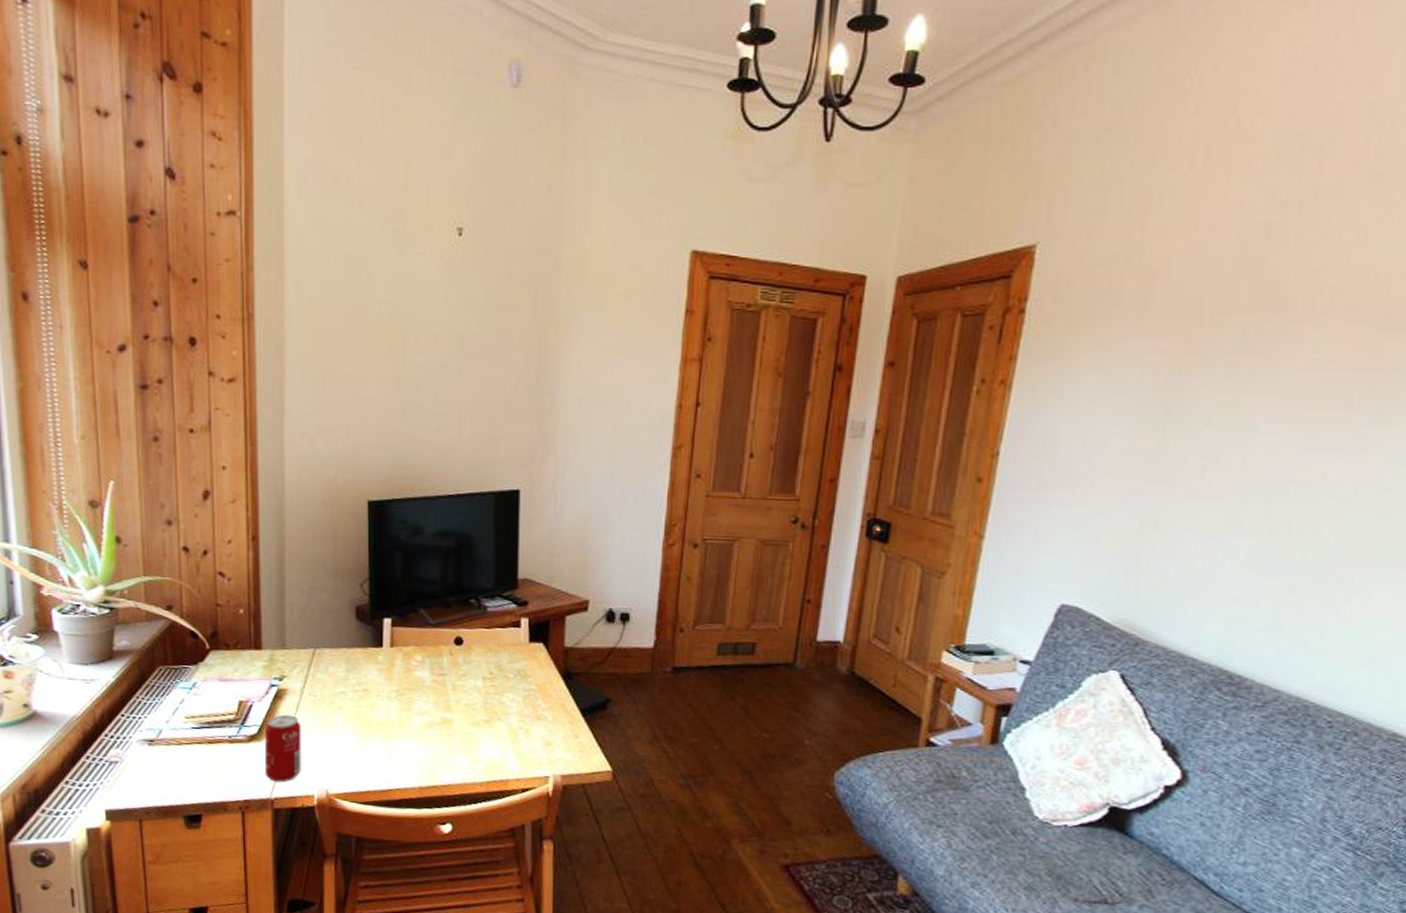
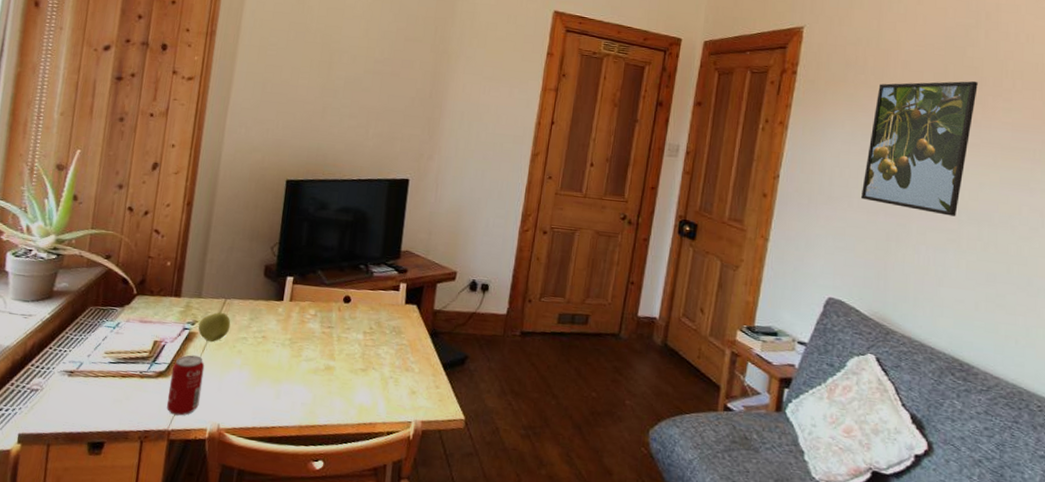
apple: none [287,664,325,698] -> present [198,312,231,342]
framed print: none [1109,304,1280,491] -> present [861,81,978,217]

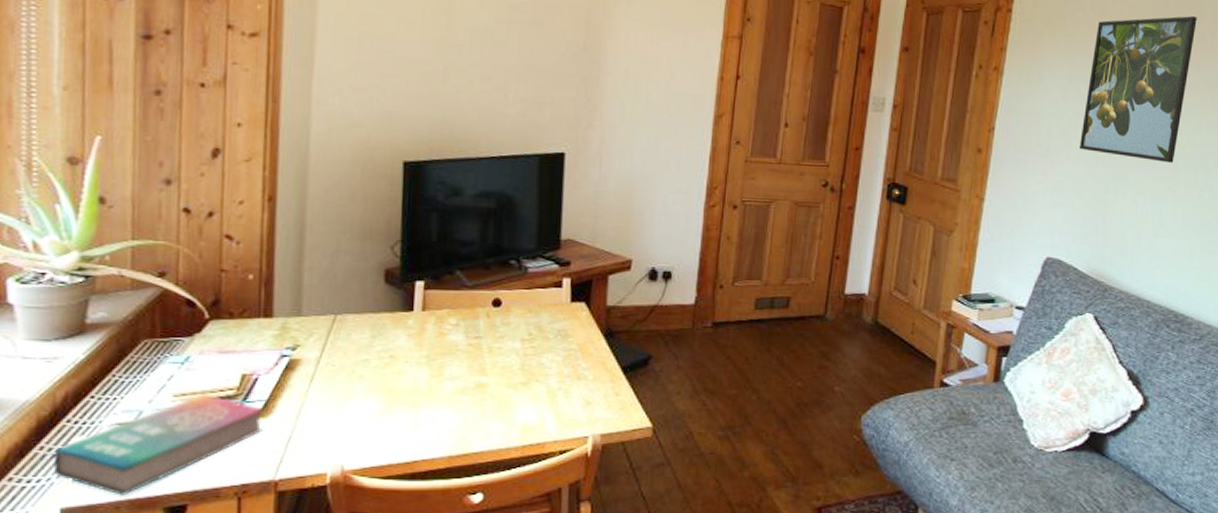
book: none [18,354,167,430] -> present [53,394,264,497]
beverage can: present [167,355,205,416] -> none [269,387,316,462]
apple: present [198,312,231,342] -> none [301,331,346,368]

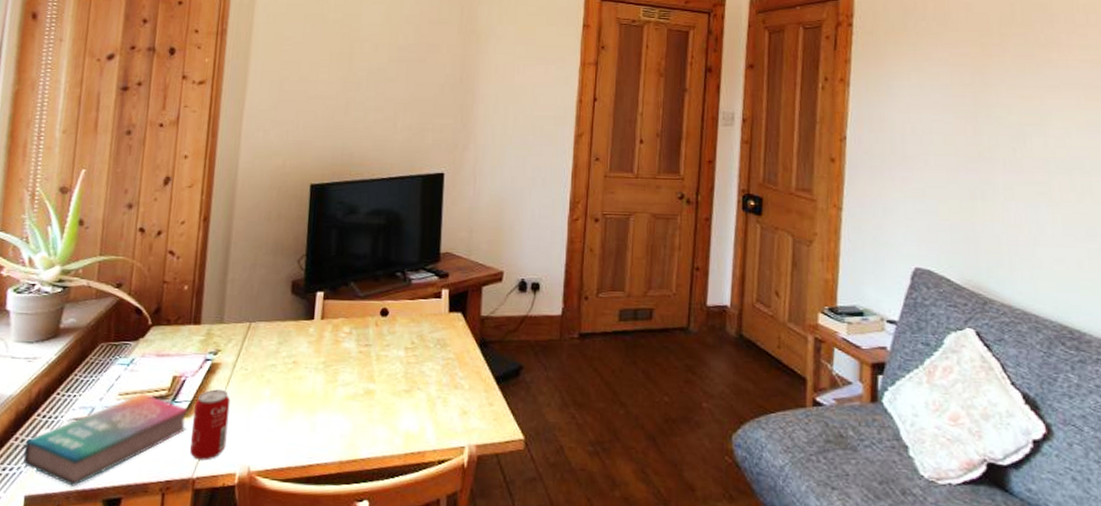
beverage can: none [269,387,316,462] -> present [190,389,231,461]
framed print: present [1080,16,1197,163] -> none [937,19,1049,167]

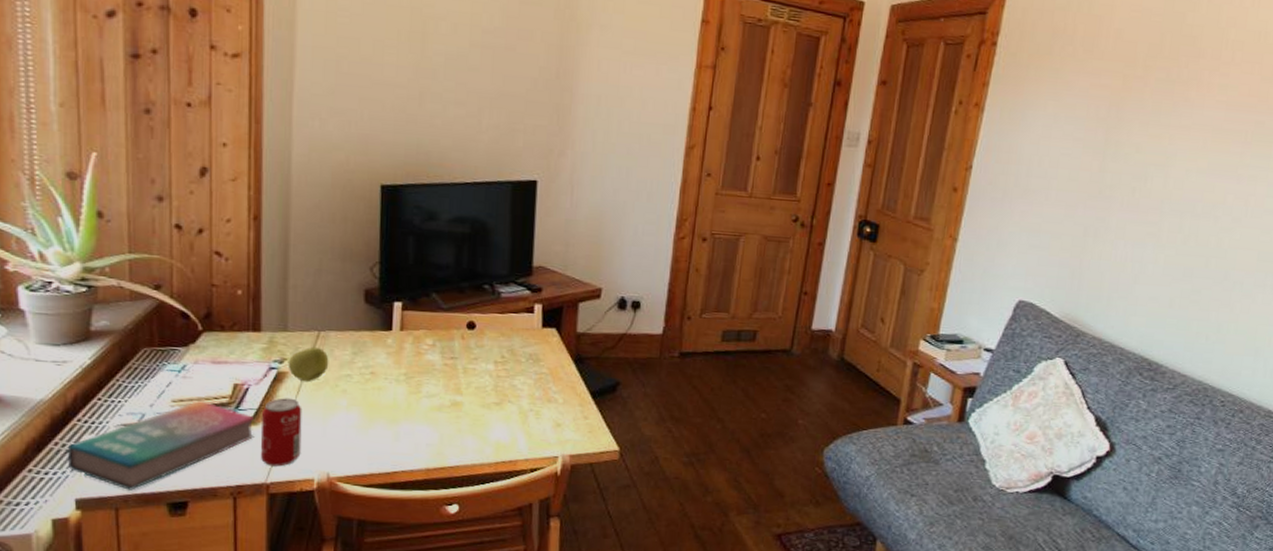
apple: none [221,337,258,372] -> present [288,346,329,381]

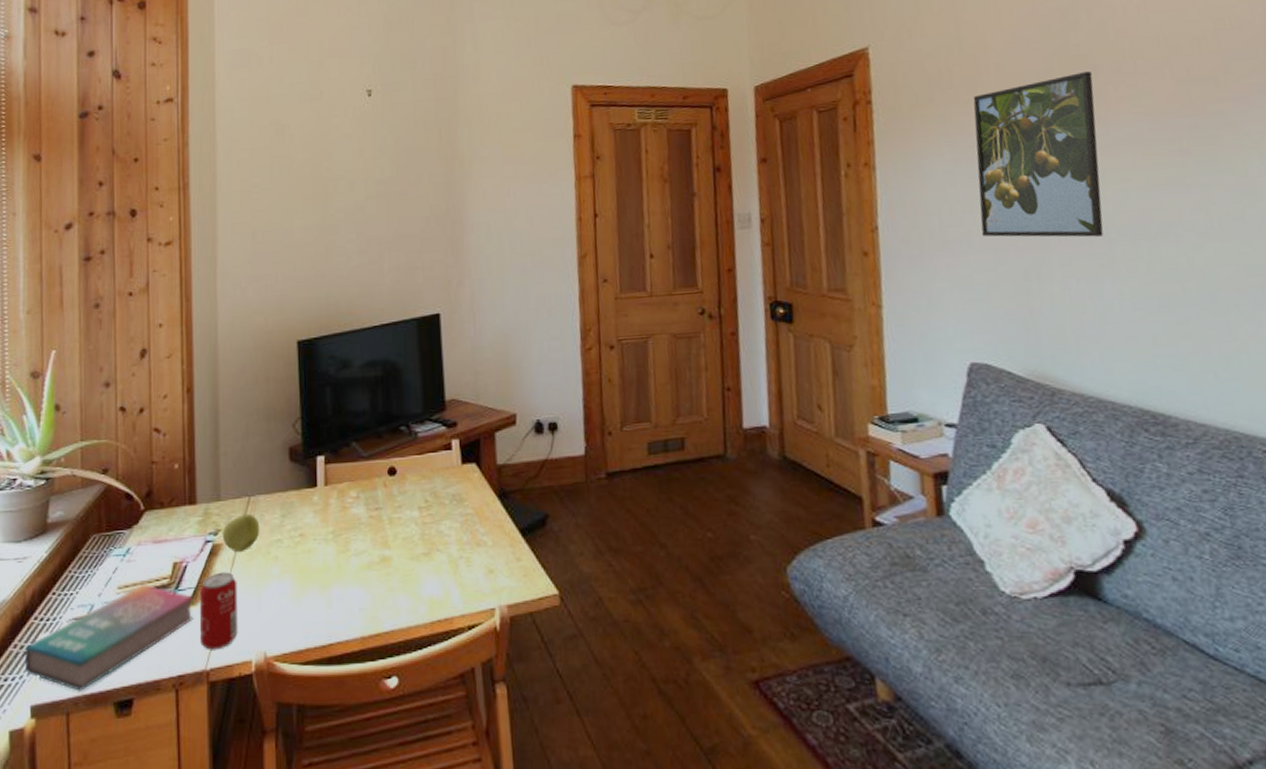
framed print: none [1060,53,1195,208] -> present [973,71,1104,238]

